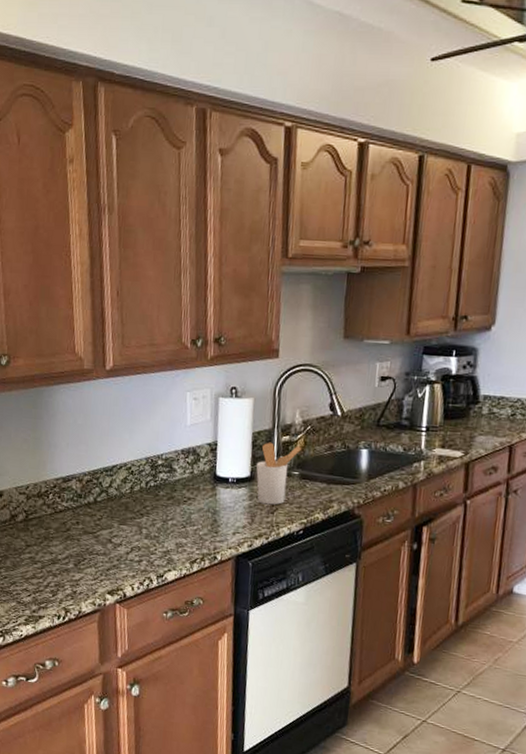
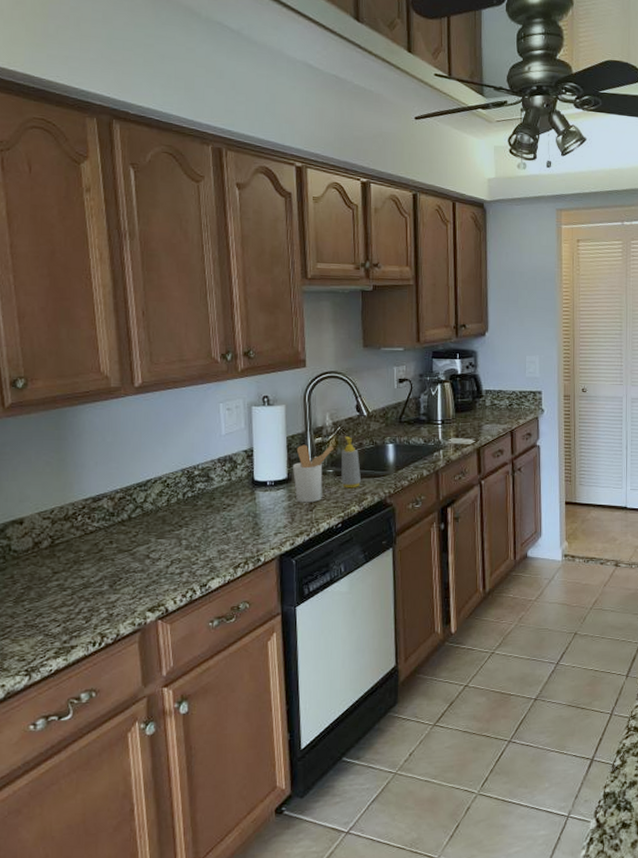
soap bottle: none [306,437,329,494] -> present [341,436,361,488]

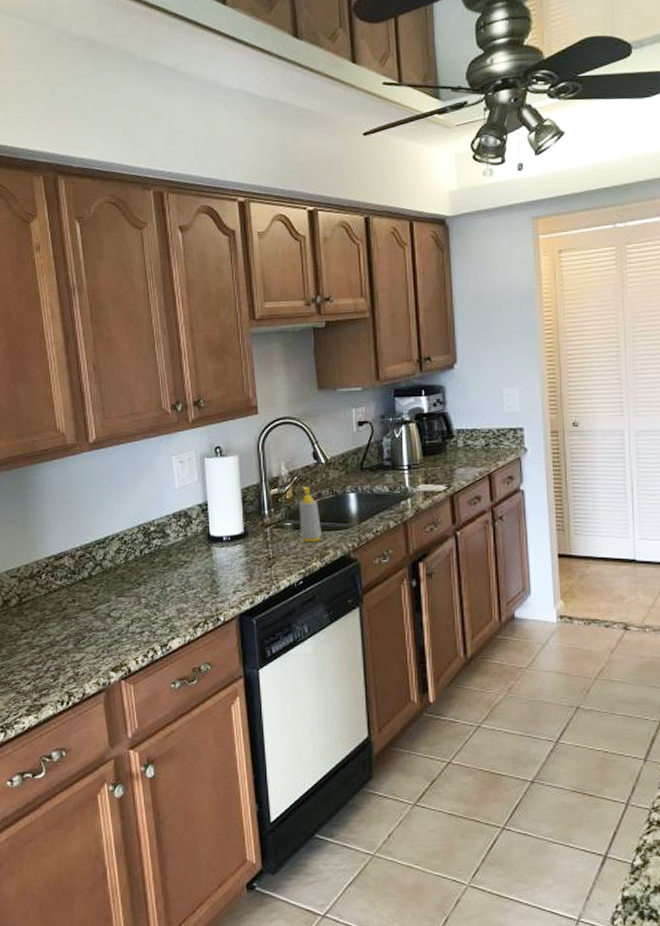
utensil holder: present [292,444,333,503] -> none [248,496,291,559]

